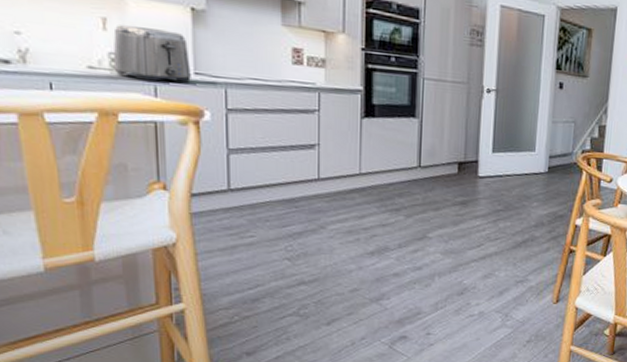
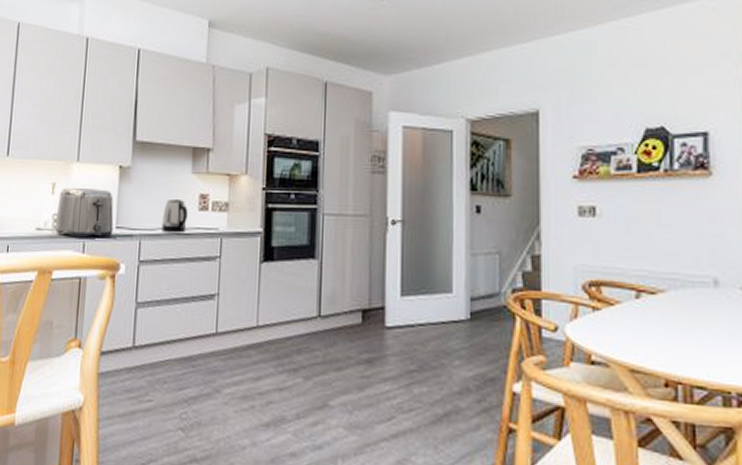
kettle: none [250,49,280,85] -> present [161,198,188,233]

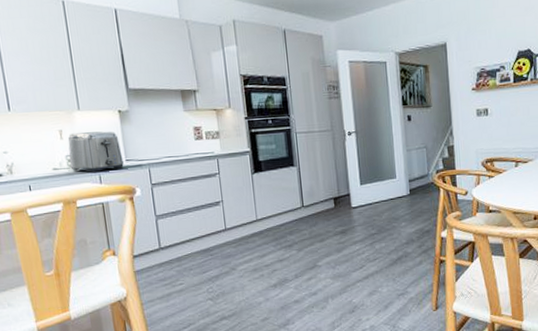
kettle: present [161,198,188,233] -> none [164,132,188,160]

